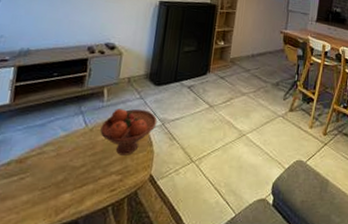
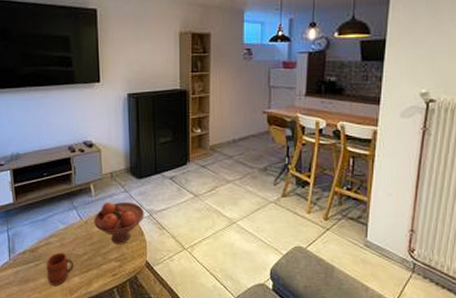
mug: none [31,164,68,204] -> present [46,252,74,286]

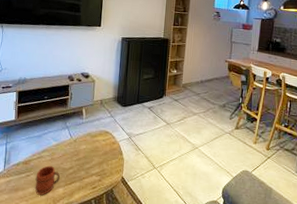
fruit bowl: present [94,201,145,244] -> none [82,125,125,161]

